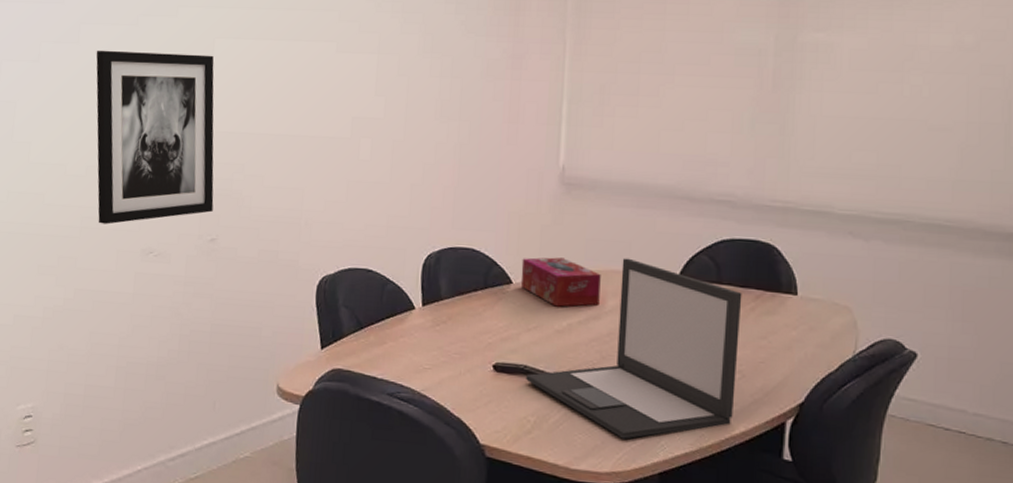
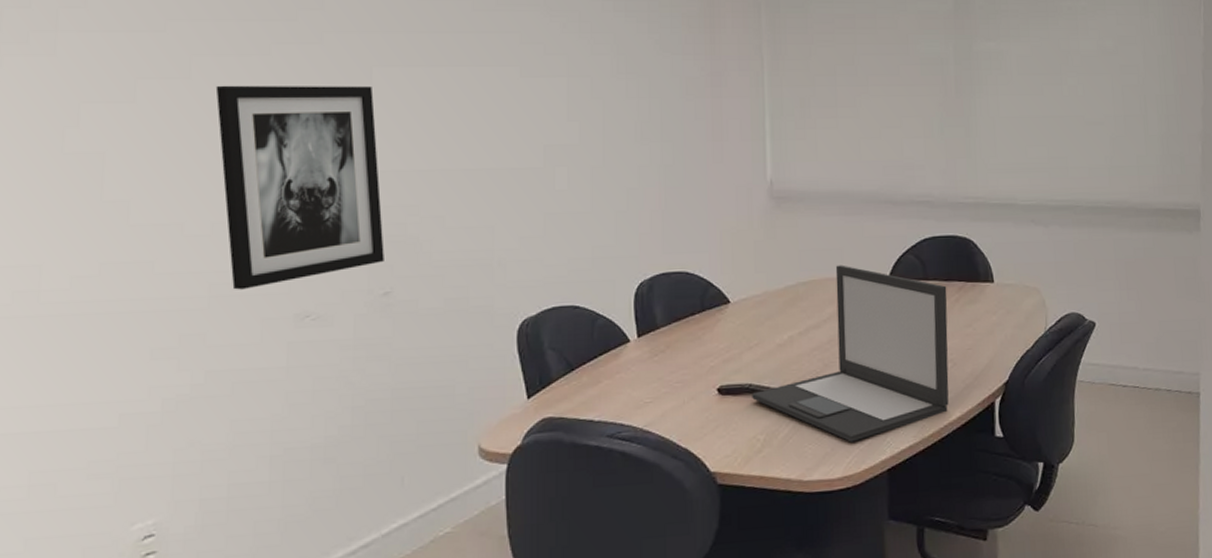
tissue box: present [520,257,601,307] -> none [738,271,818,321]

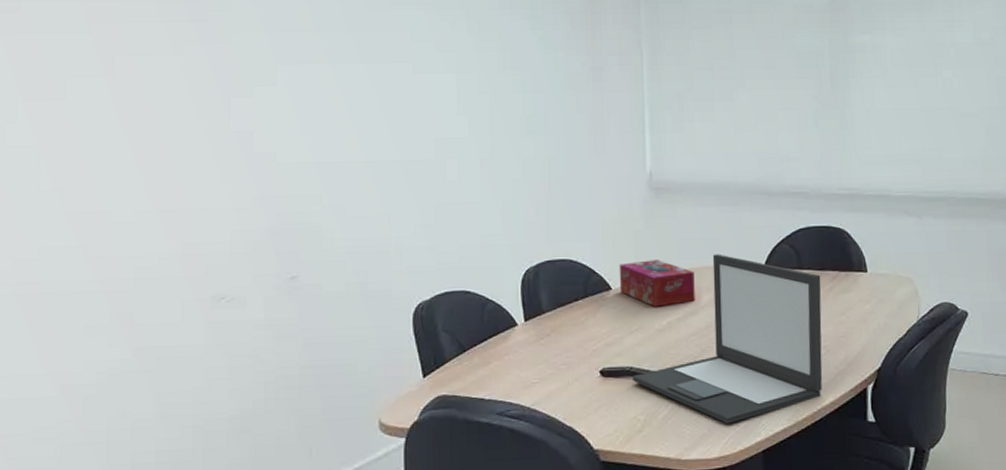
wall art: present [215,85,384,290] -> none [136,82,291,273]
tissue box: none [738,271,818,321] -> present [619,260,695,307]

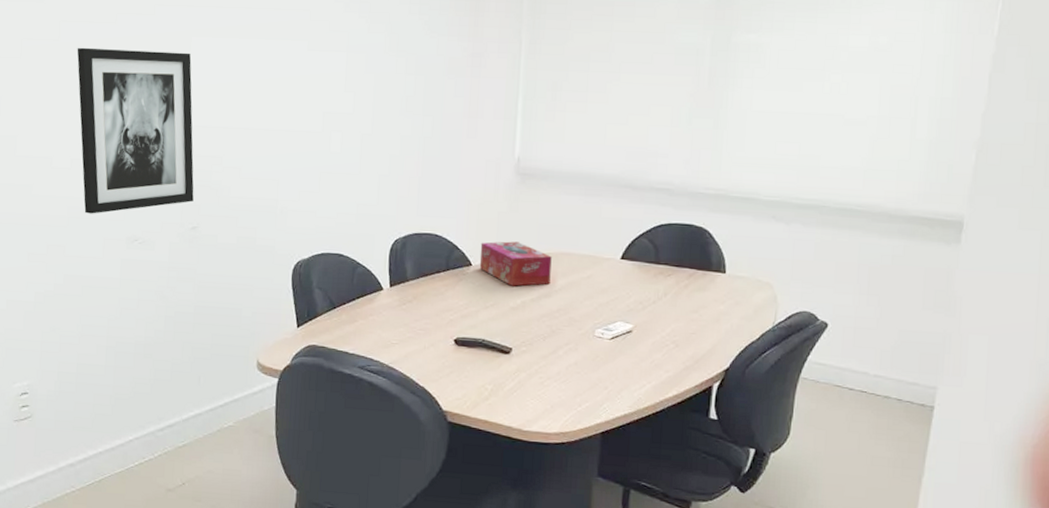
wall art: none [136,82,291,273] -> present [77,47,194,214]
laptop: present [633,254,823,424] -> none [484,241,677,403]

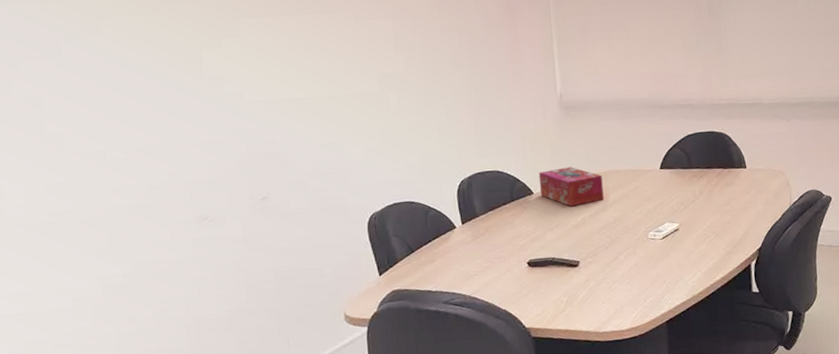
wall art: present [77,47,194,214] -> none [120,34,261,200]

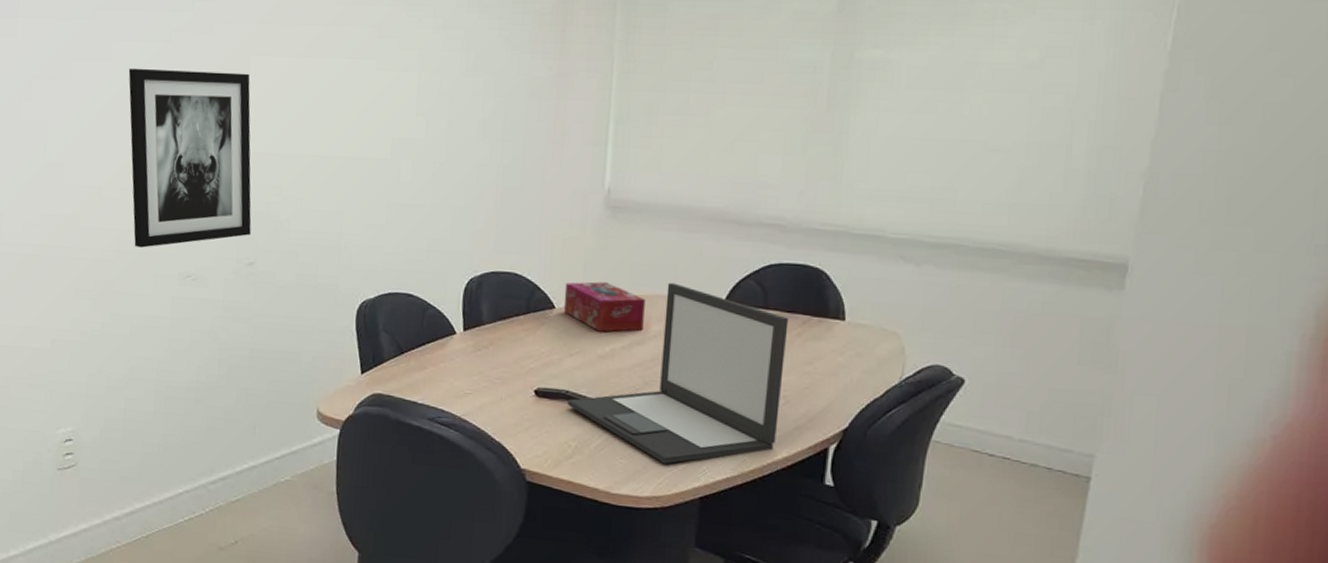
wall art: none [120,34,261,200] -> present [128,68,252,248]
laptop: none [555,159,714,301] -> present [568,282,789,464]

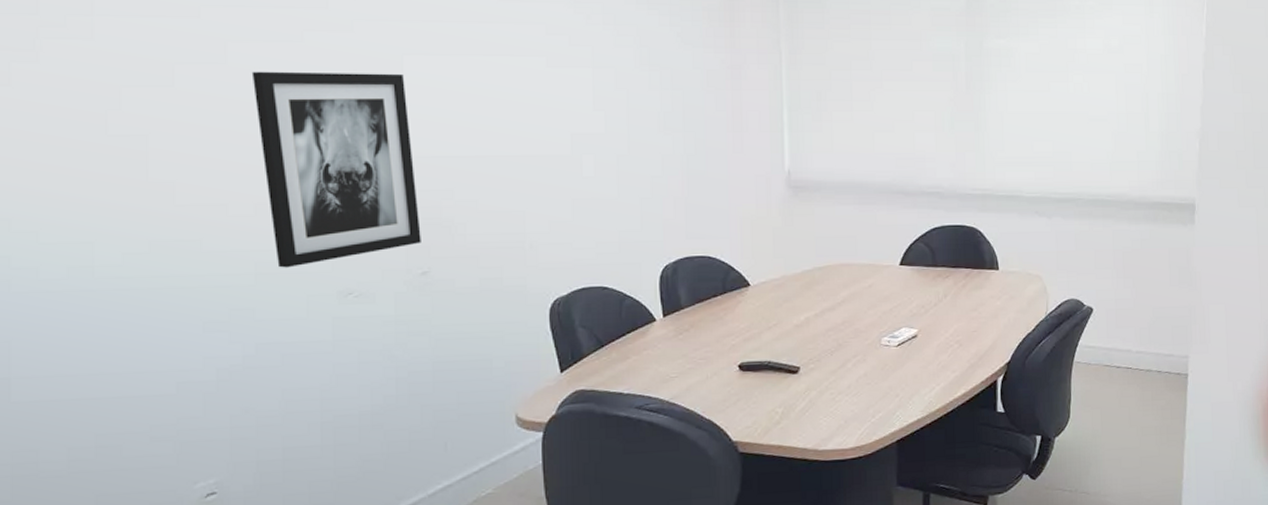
tissue box: present [563,281,645,332] -> none [757,257,833,303]
laptop: present [568,282,789,464] -> none [771,251,955,416]

